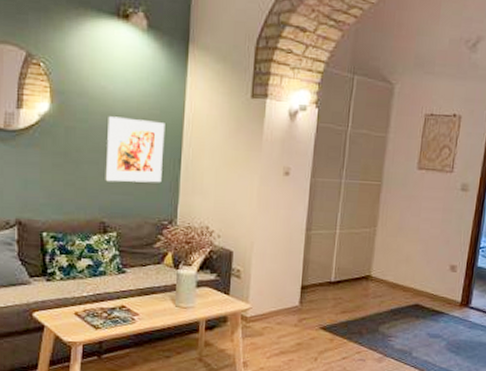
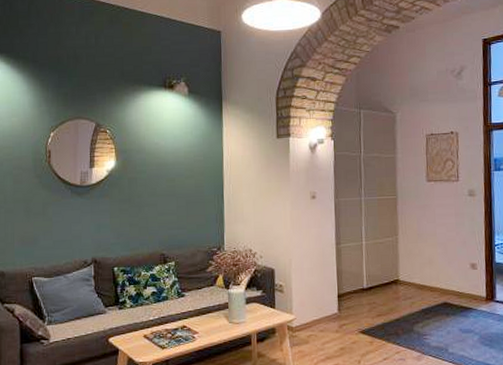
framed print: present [105,116,165,183] -> none [162,165,209,220]

